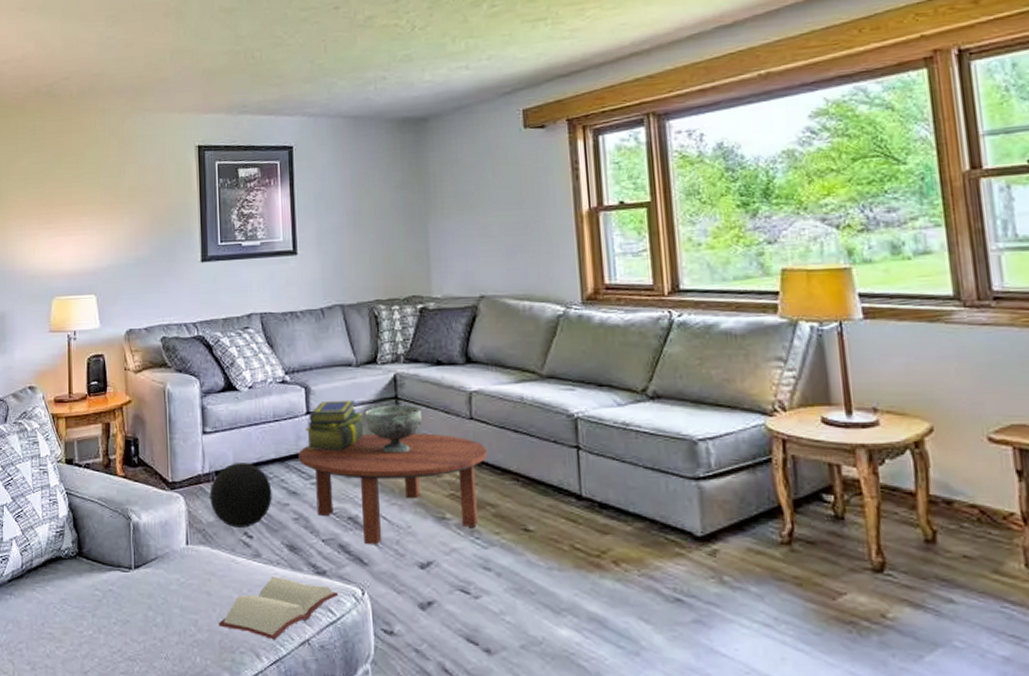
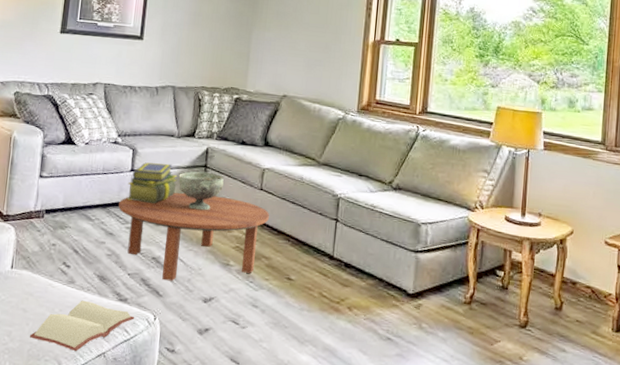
decorative ball: present [209,463,272,528] -> none [37,204,93,259]

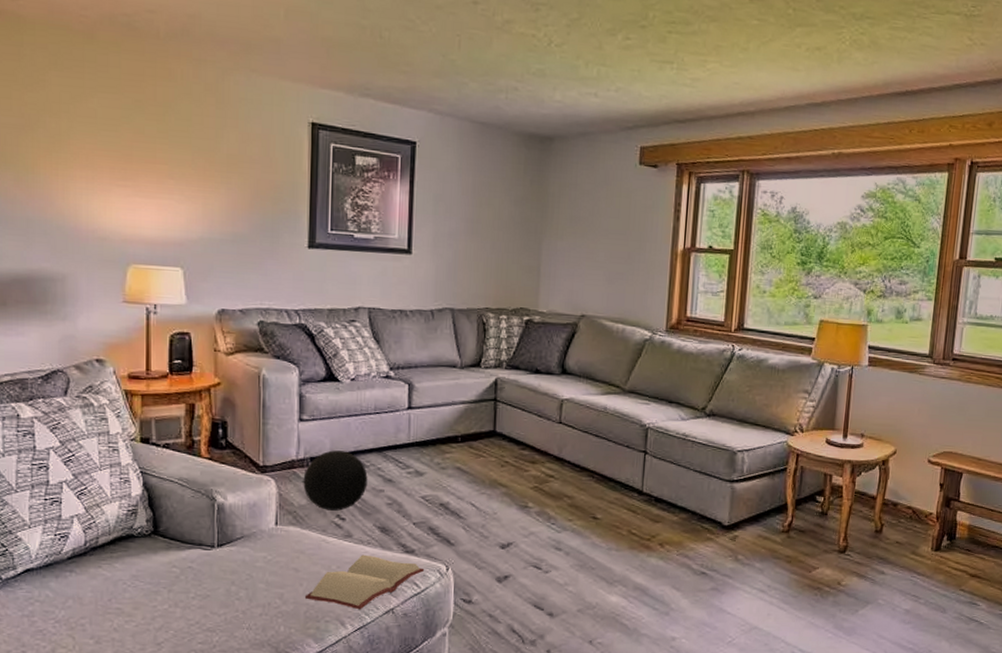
decorative ball: none [37,204,93,259] -> present [303,450,368,511]
coffee table: present [118,192,269,282] -> none [397,430,570,528]
stack of books: present [126,162,178,204] -> none [405,398,463,445]
decorative bowl: present [178,171,224,211] -> none [464,405,517,449]

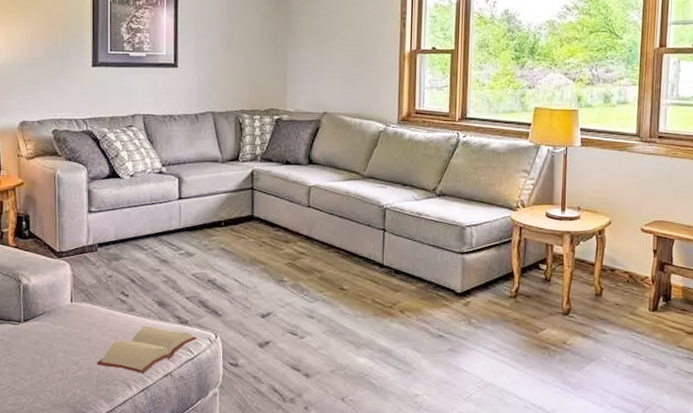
decorative ball: present [303,450,368,511] -> none [93,237,146,288]

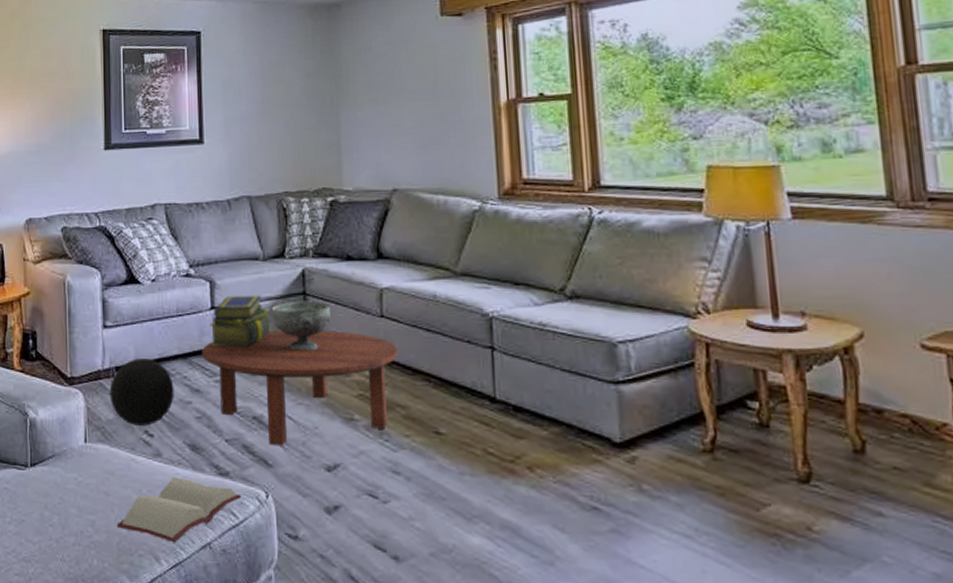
decorative ball: none [93,237,146,288] -> present [109,358,174,426]
coffee table: none [170,216,318,301] -> present [202,330,398,446]
stack of books: none [177,189,225,230] -> present [210,295,270,349]
decorative bowl: none [226,194,271,232] -> present [271,301,331,351]

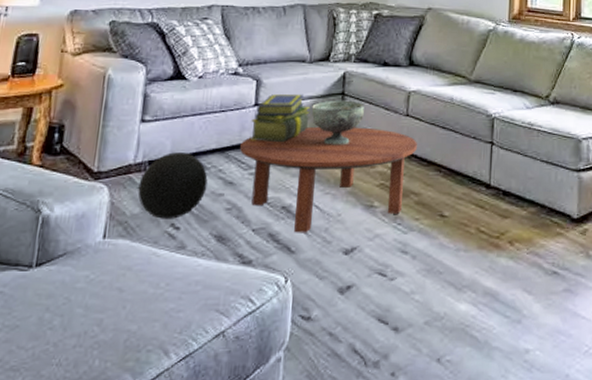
hardback book: present [116,477,242,543] -> none [126,268,262,335]

